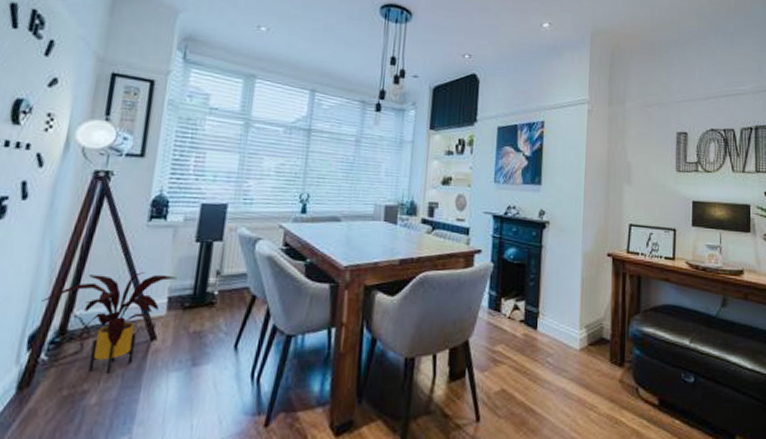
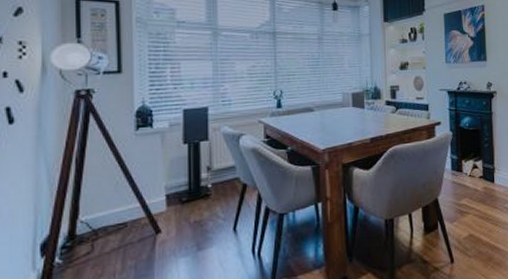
house plant: present [41,272,177,373] -> none [46,176,171,267]

